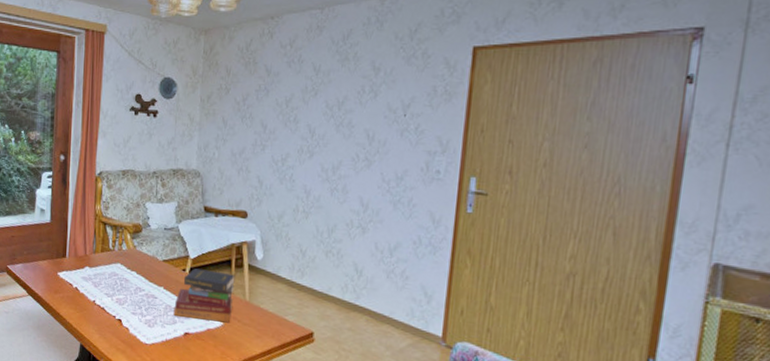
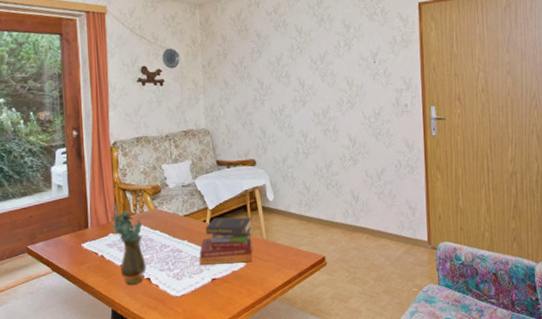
vase: none [89,243,119,324] -> present [112,209,146,285]

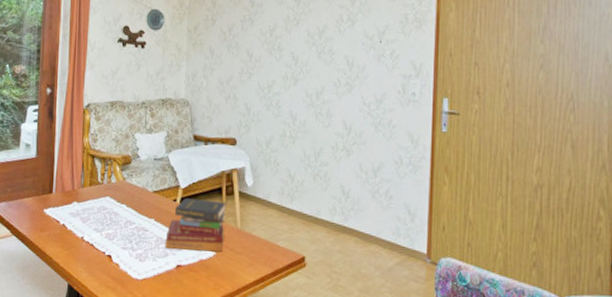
vase: present [112,209,146,285] -> none [77,177,109,260]

